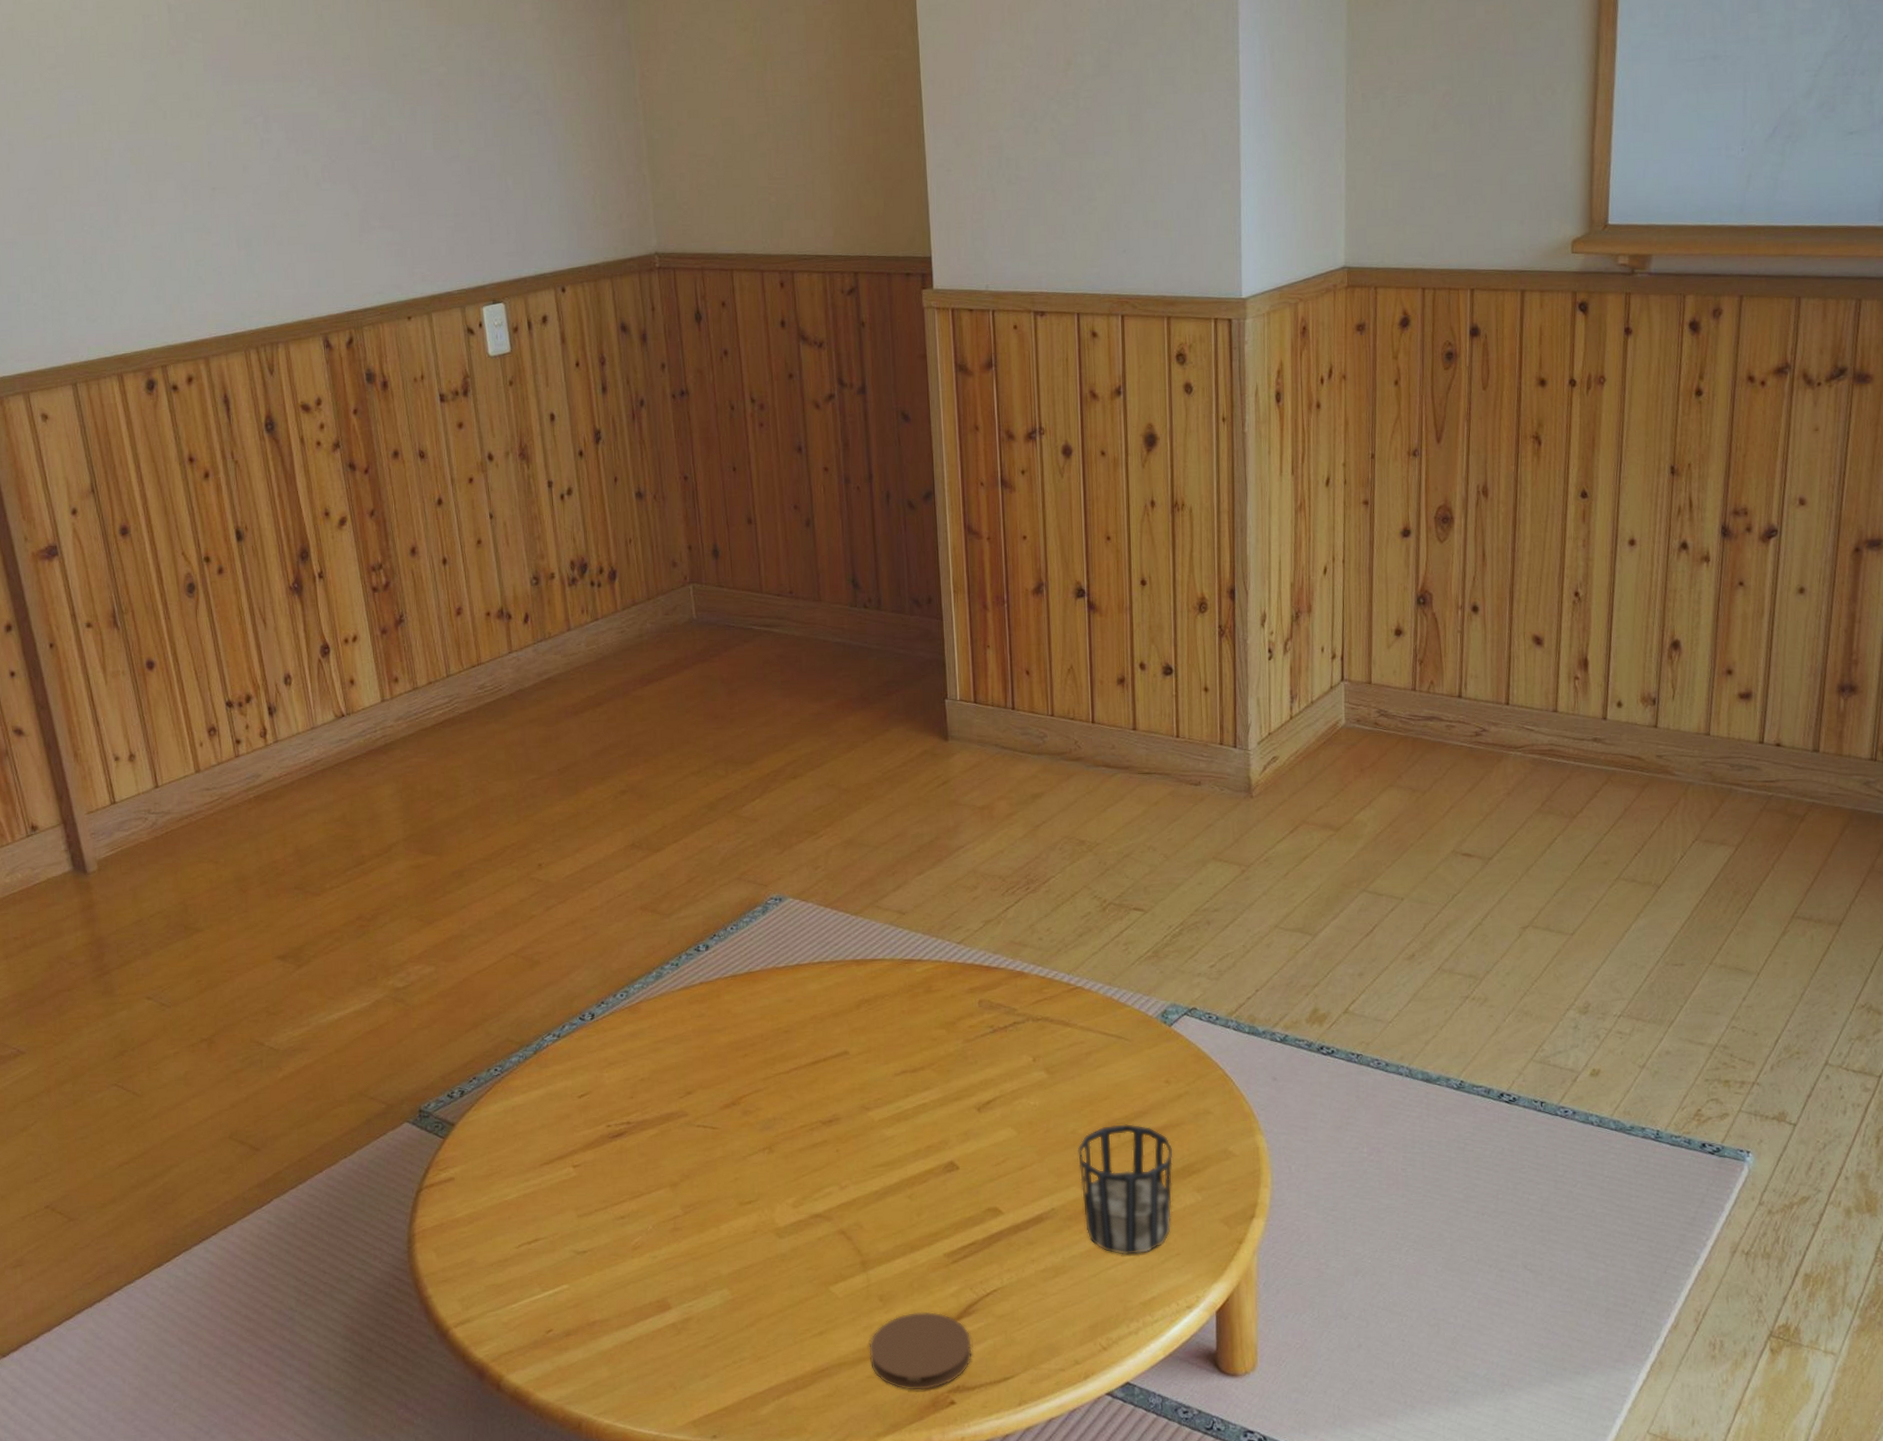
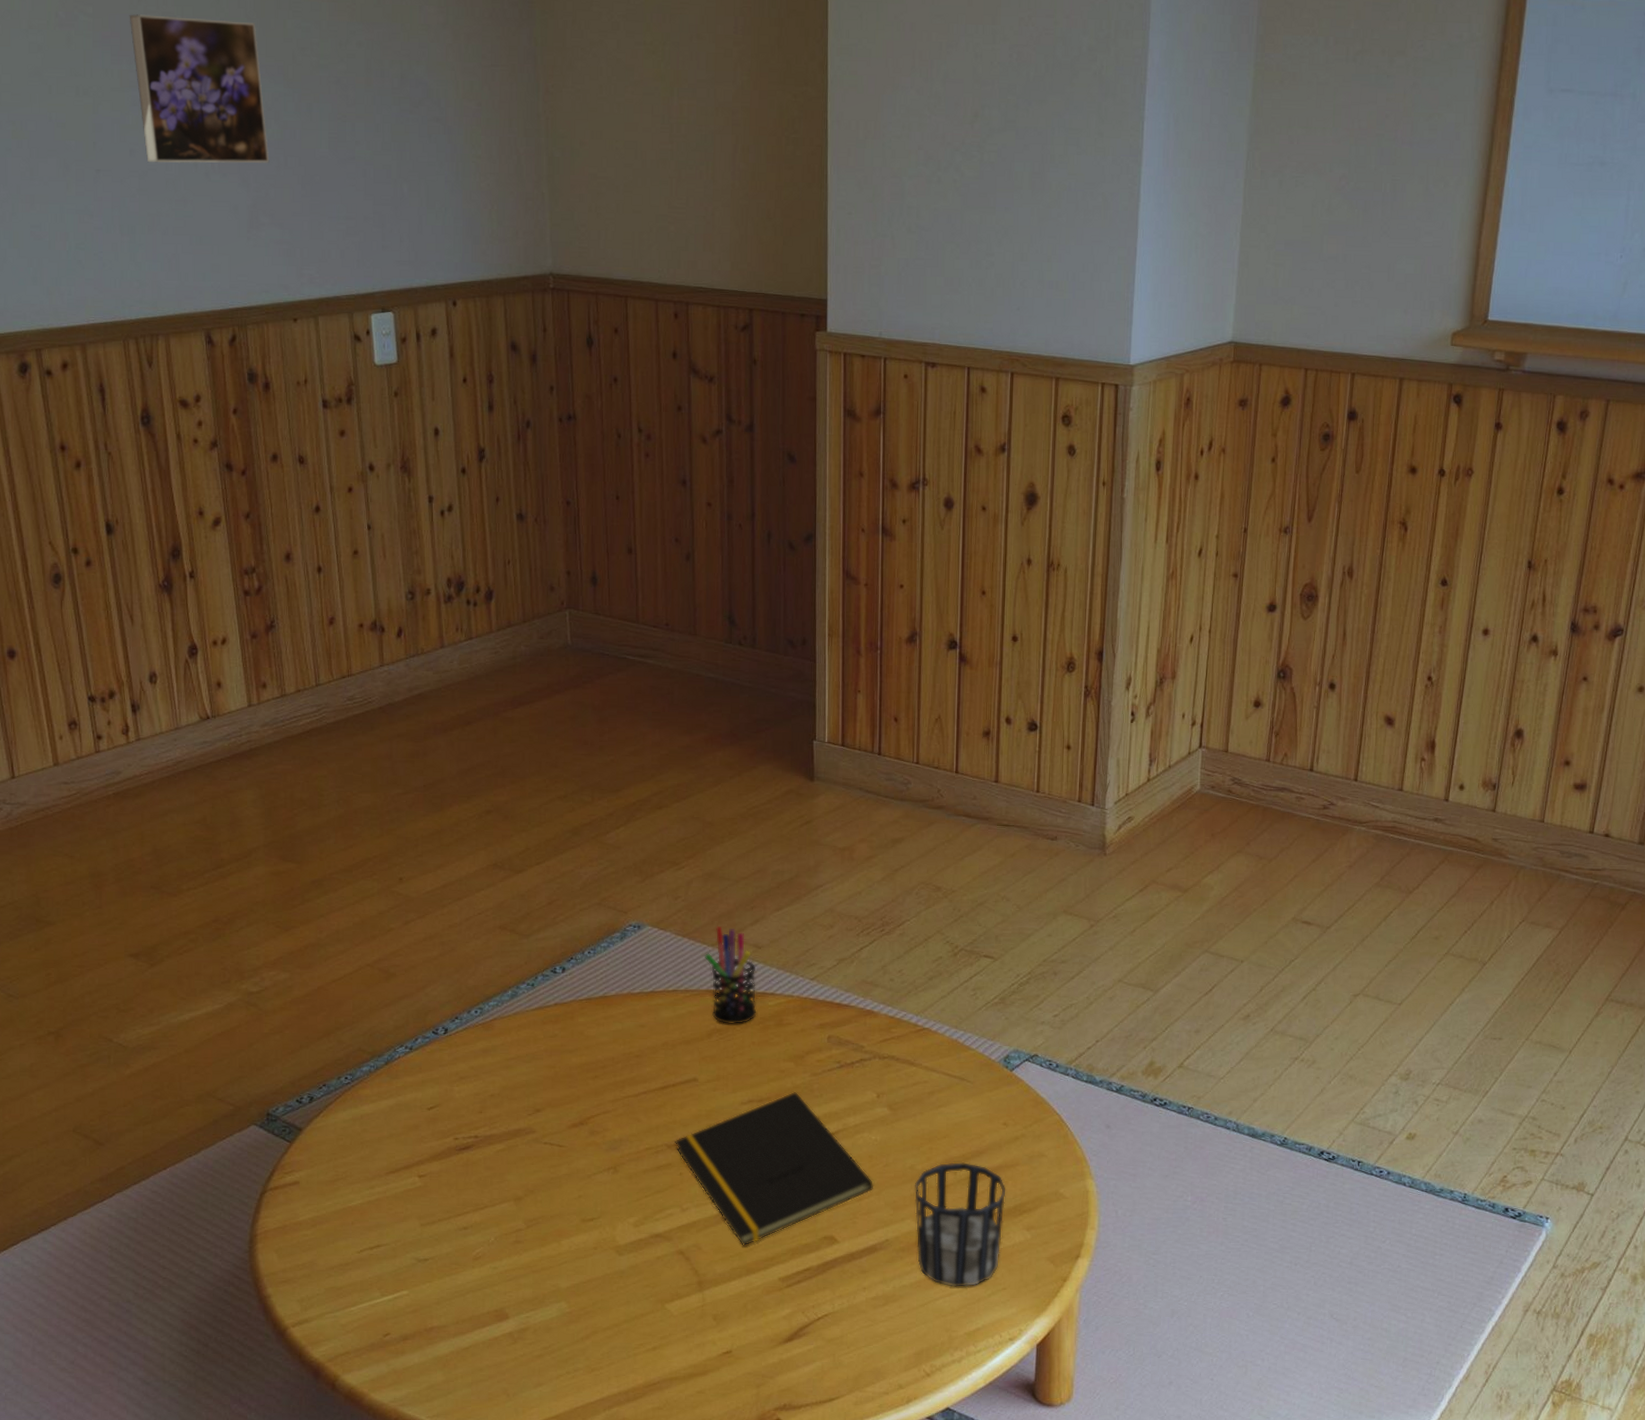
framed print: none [237,34,377,177] -> present [129,14,270,164]
notepad: none [829,1060,1036,1222] -> present [675,1092,874,1246]
pen holder: none [848,893,905,994] -> present [705,925,757,1024]
coaster: present [869,1312,972,1390] -> none [700,1333,800,1406]

